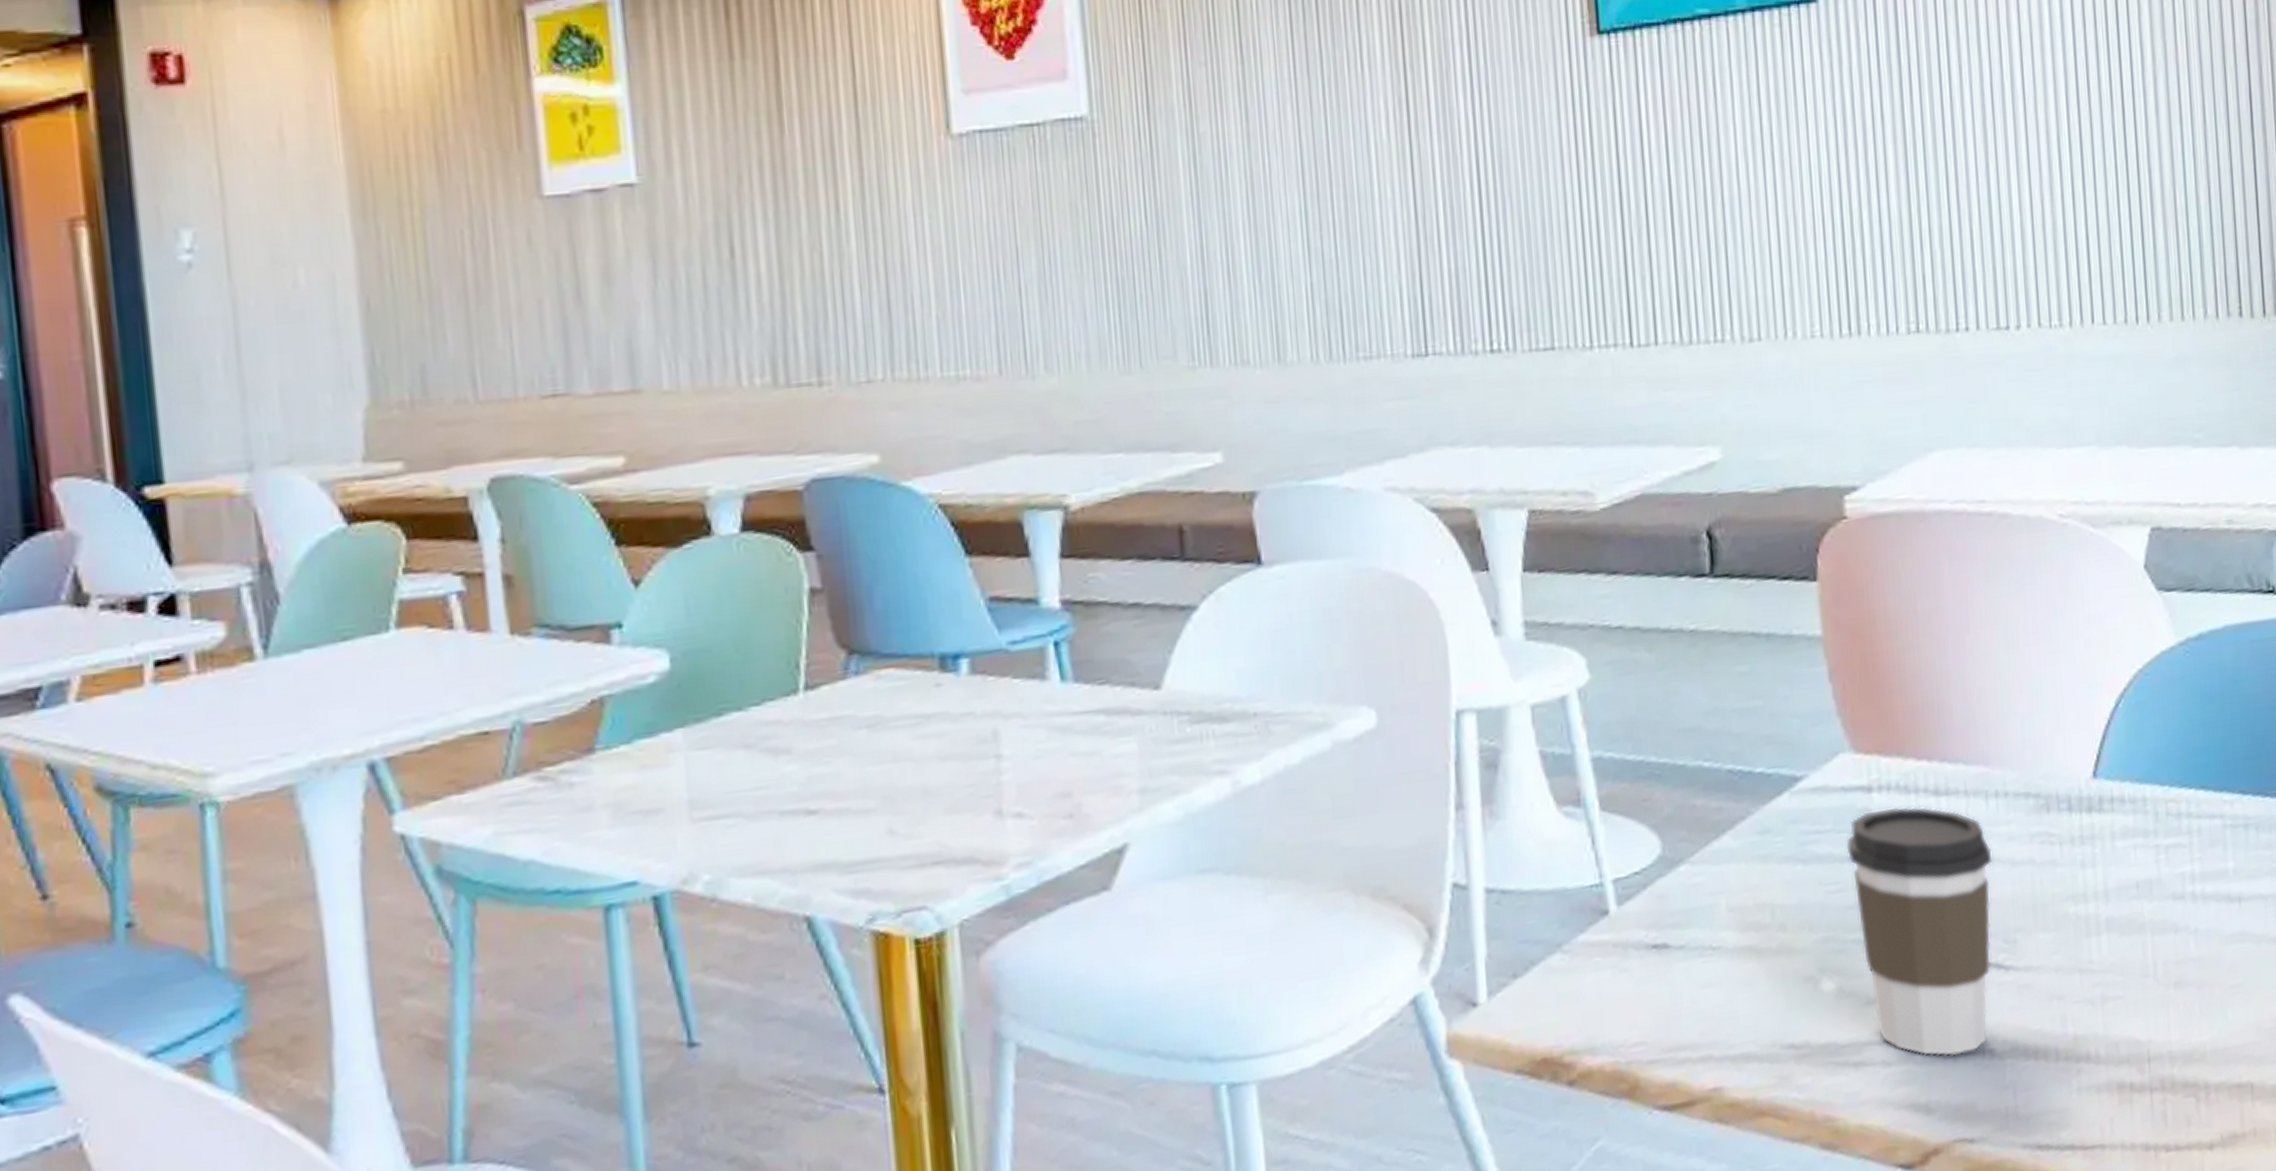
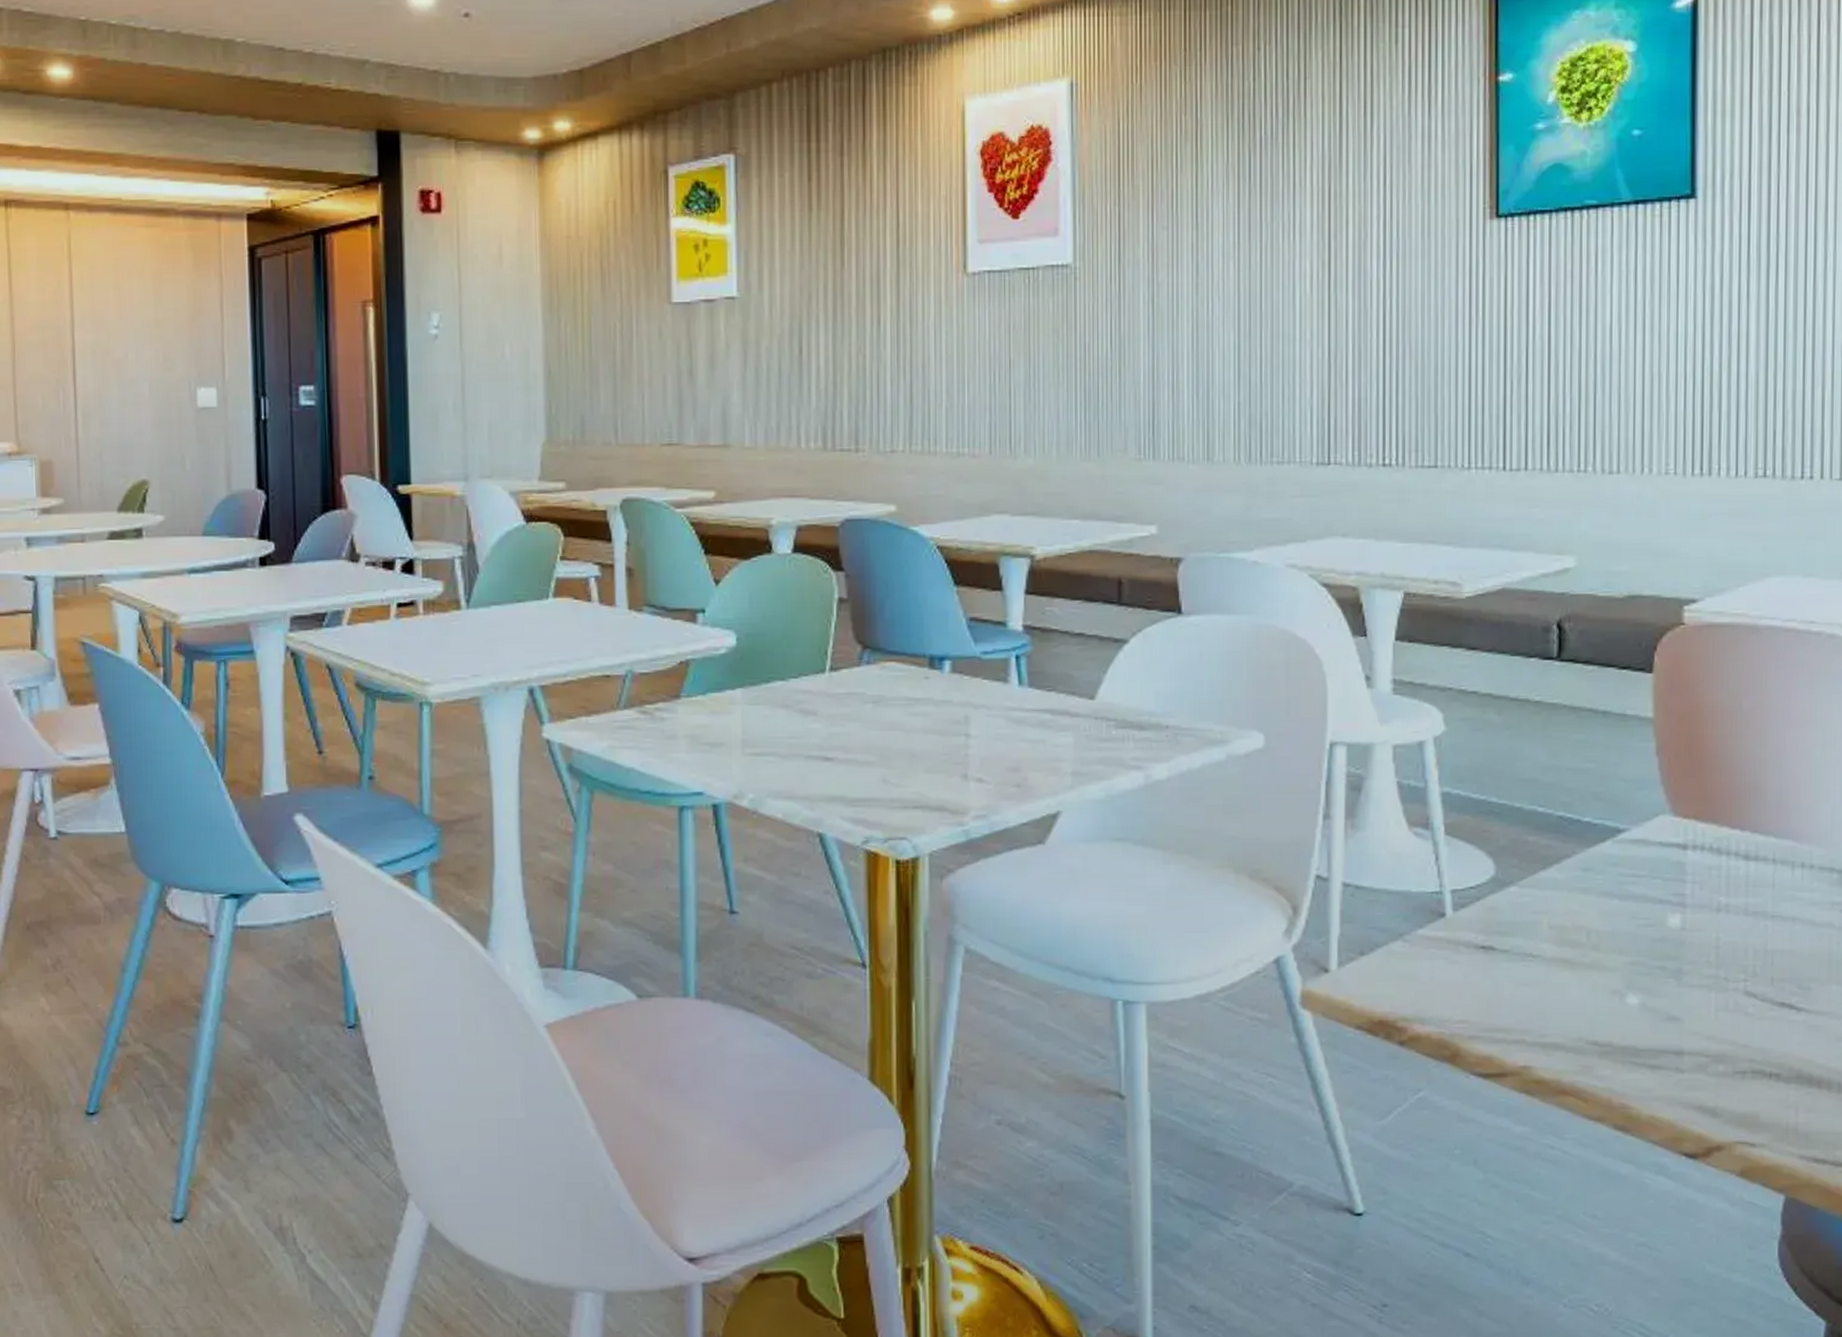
coffee cup: present [1846,806,1992,1057] -> none [1659,864,1794,1074]

